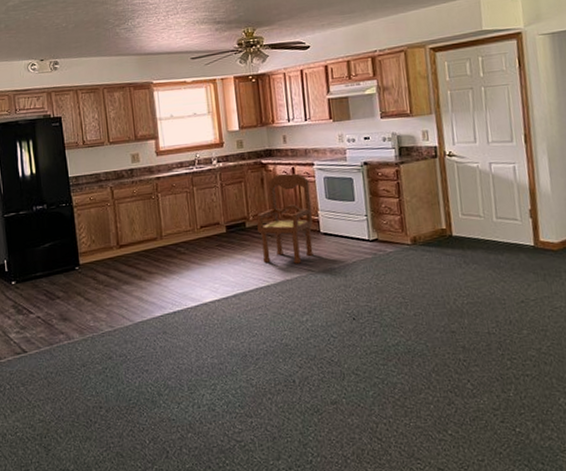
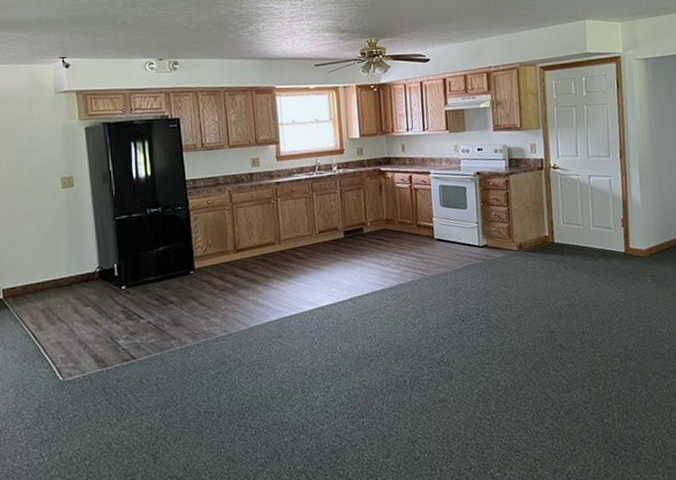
dining chair: present [256,173,314,264] -> none [374,181,428,269]

